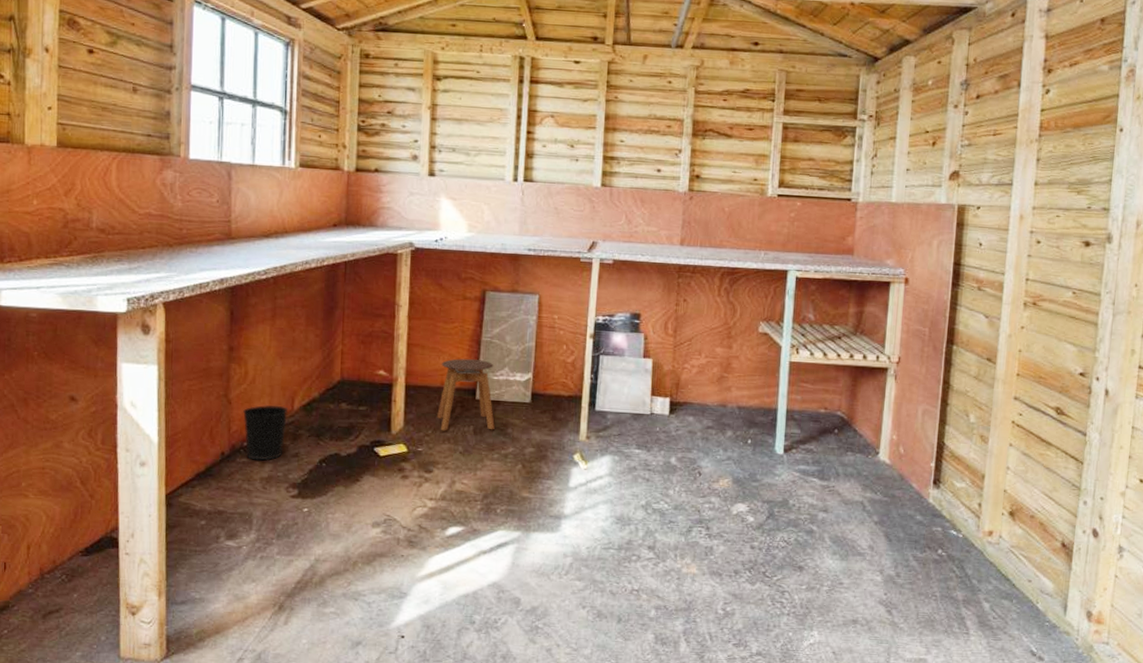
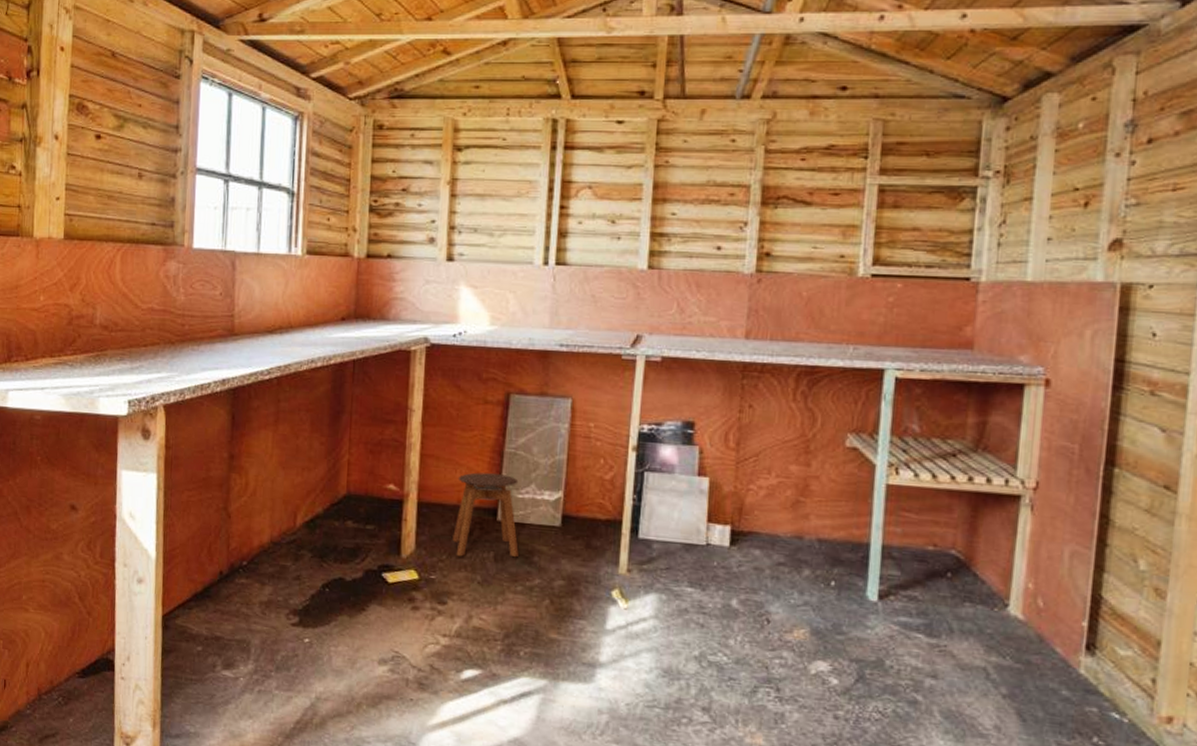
wastebasket: present [243,404,289,461] -> none [243,519,291,582]

